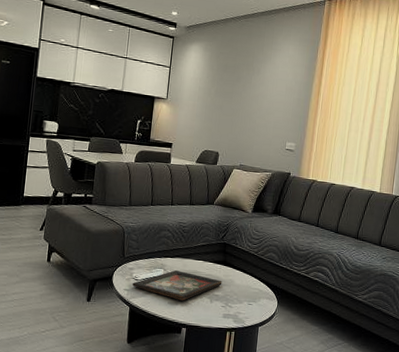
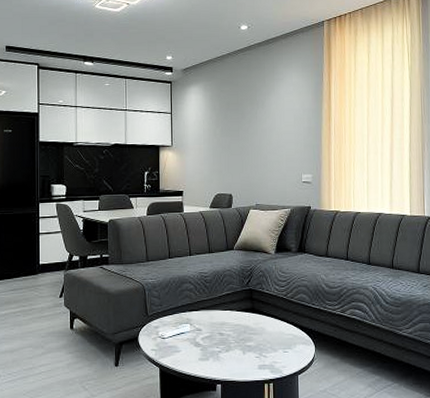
decorative tray: present [133,270,222,301] -> none [160,324,253,355]

